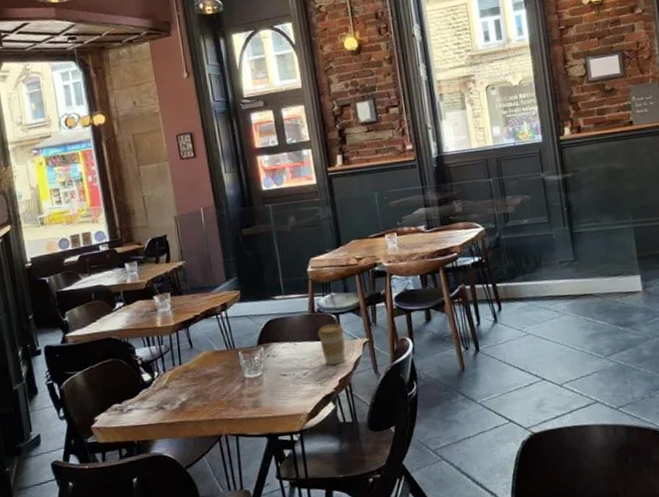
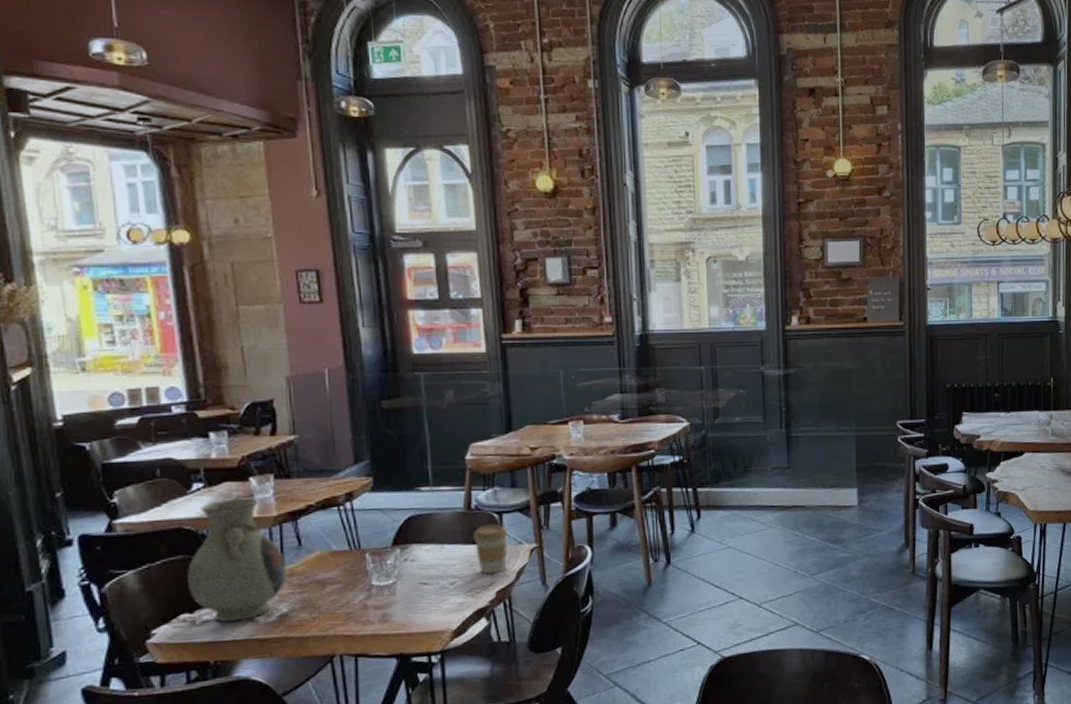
vase: none [115,311,184,410] -> present [186,497,287,623]

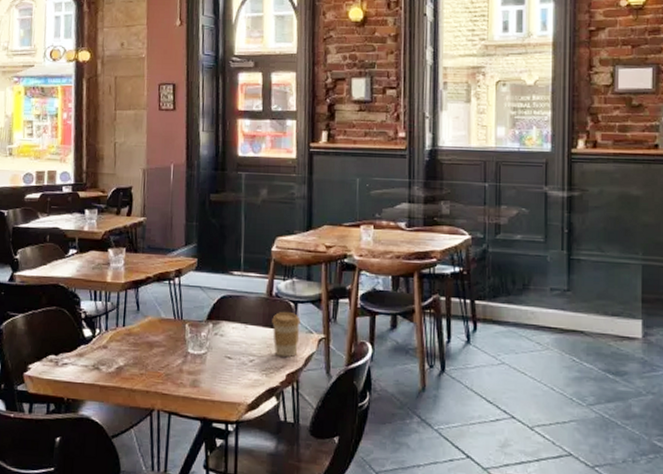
vase: present [186,497,287,623] -> none [56,265,127,368]

